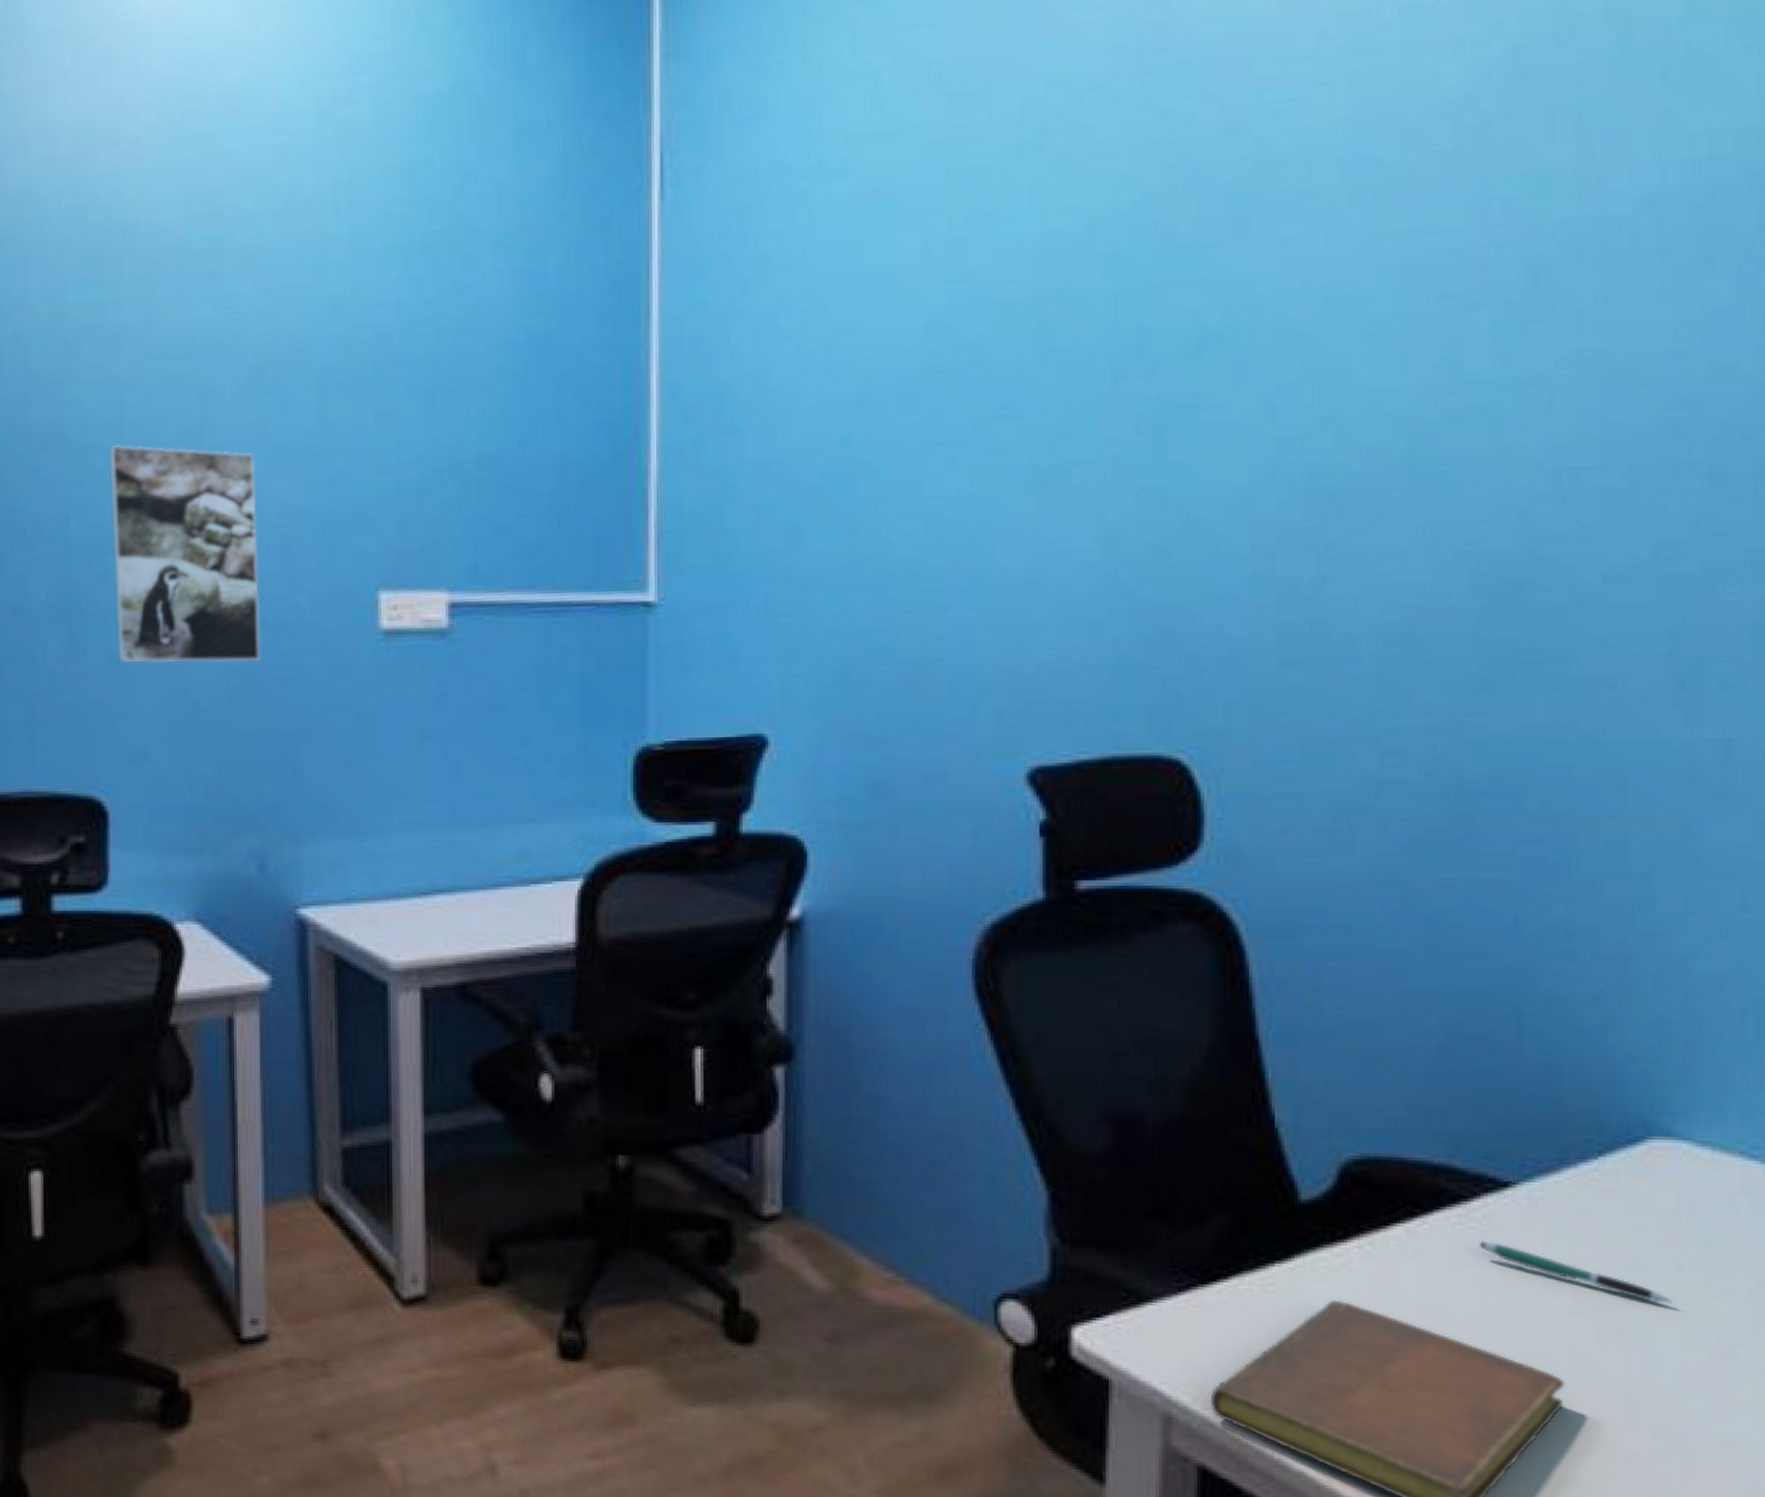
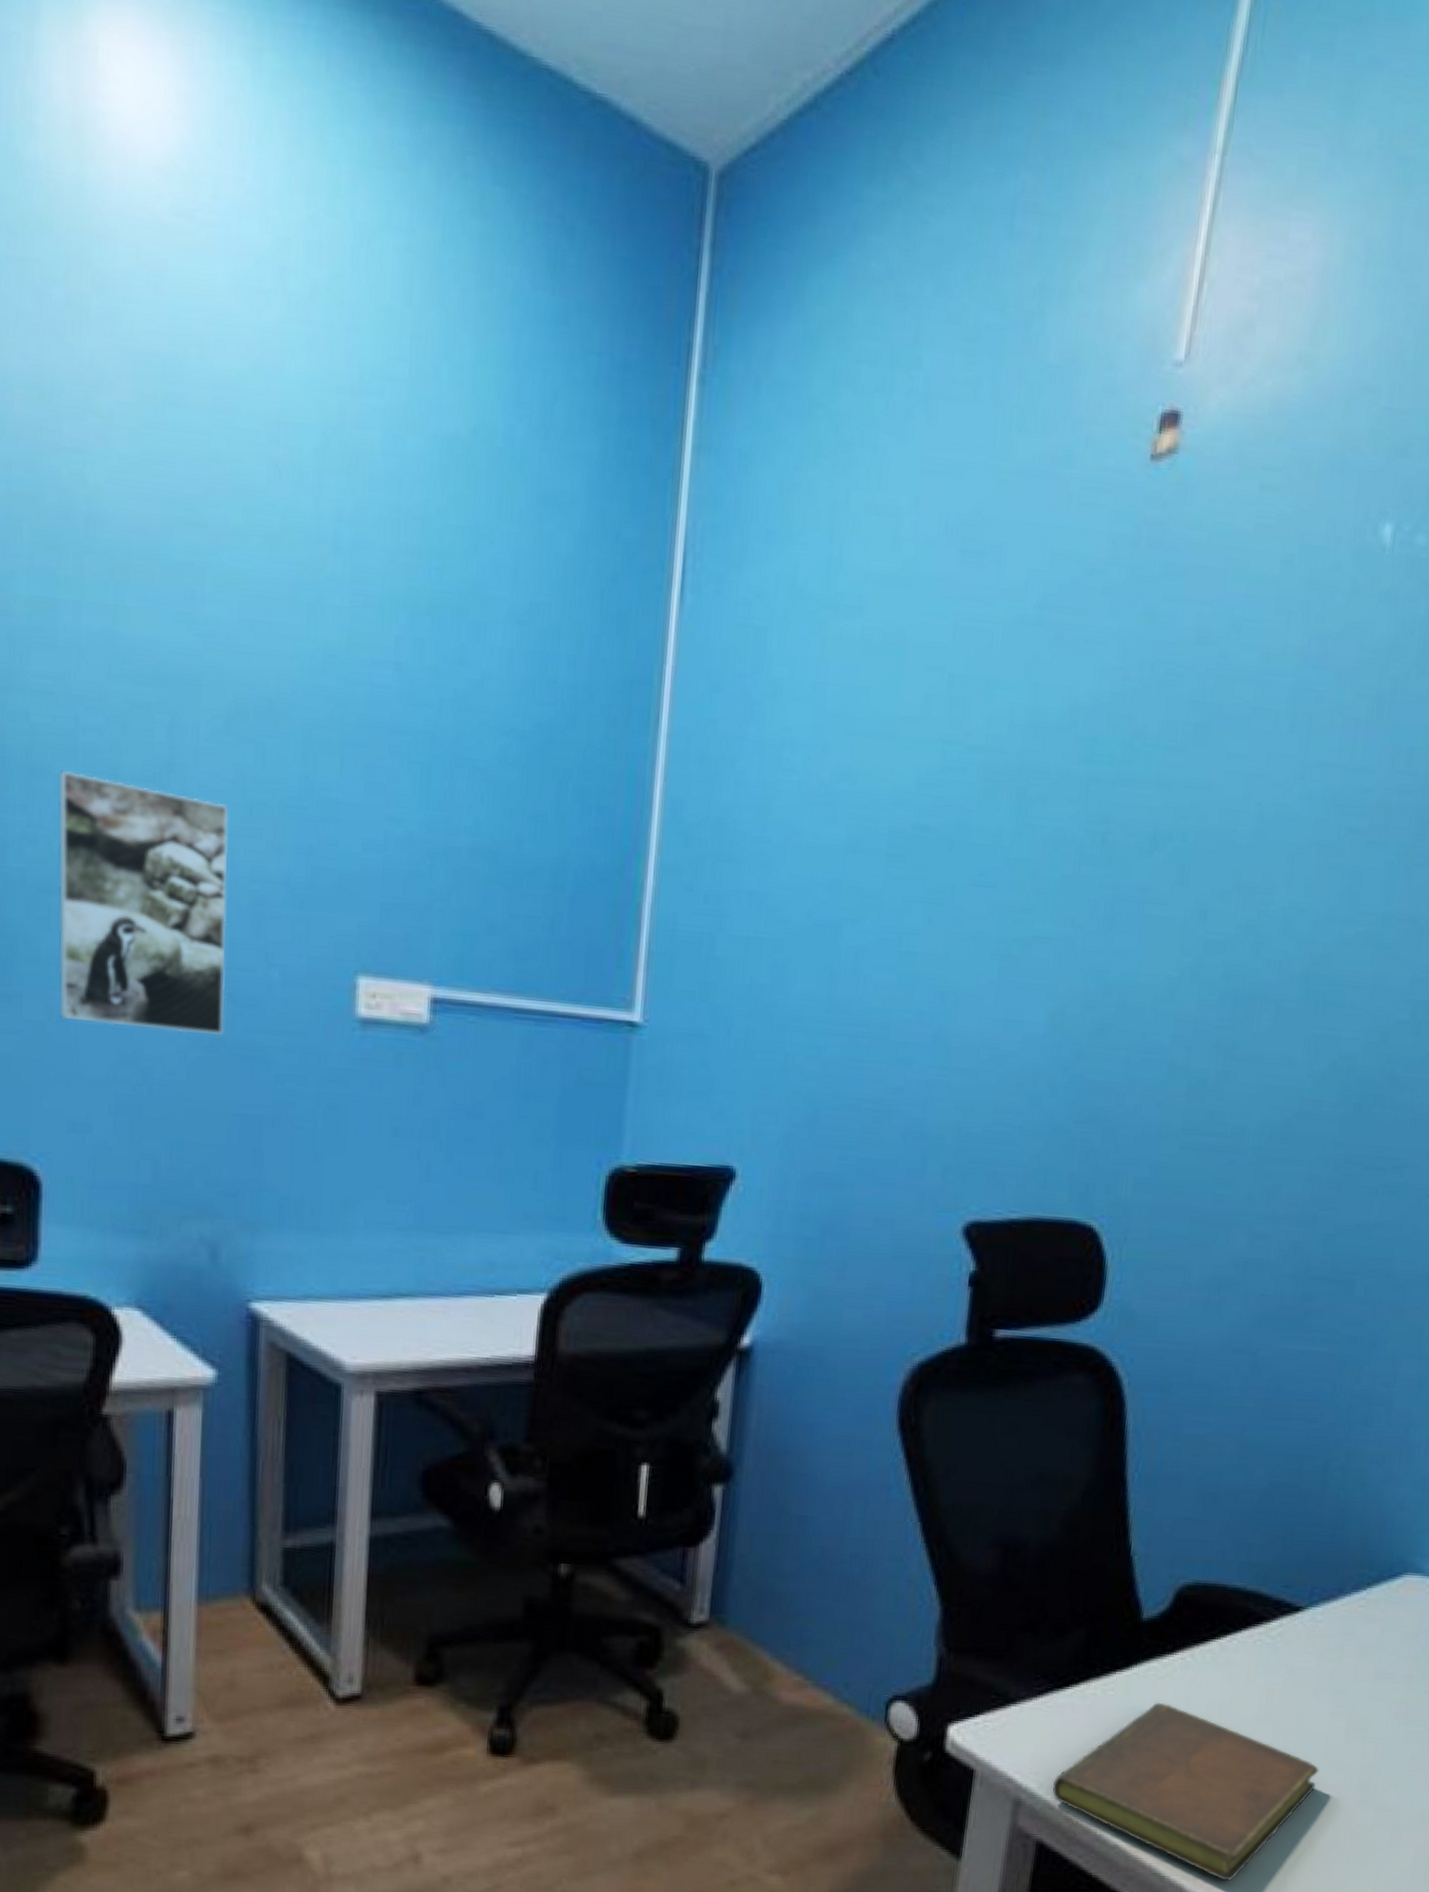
pen: present [1479,1240,1673,1304] -> none [1271,1654,1403,1707]

